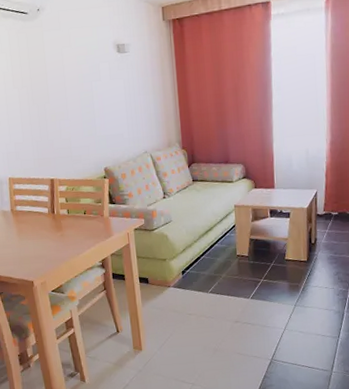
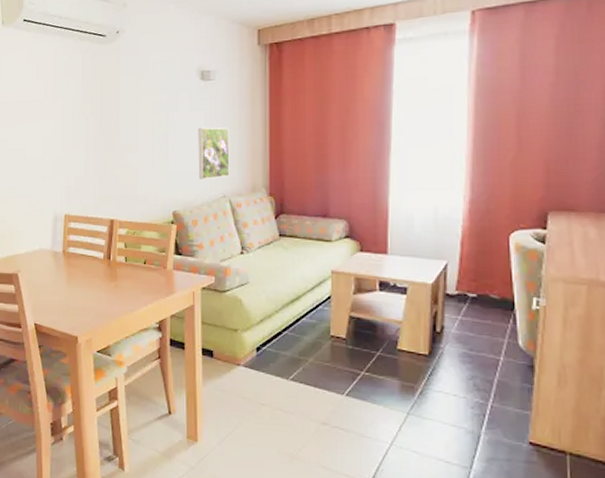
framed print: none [119,93,149,139] -> present [198,127,230,179]

